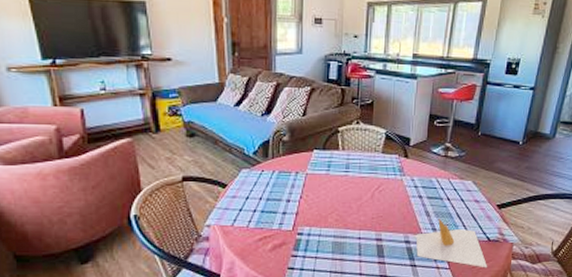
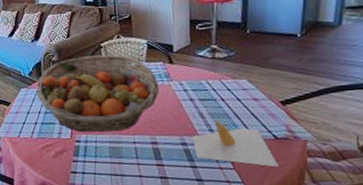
fruit basket: none [259,140,392,226] -> present [36,54,160,133]

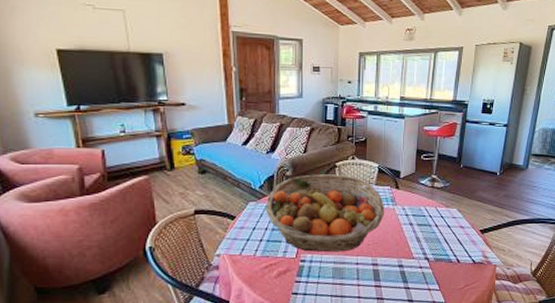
napkin holder: present [192,120,279,168] -> none [408,244,475,289]

